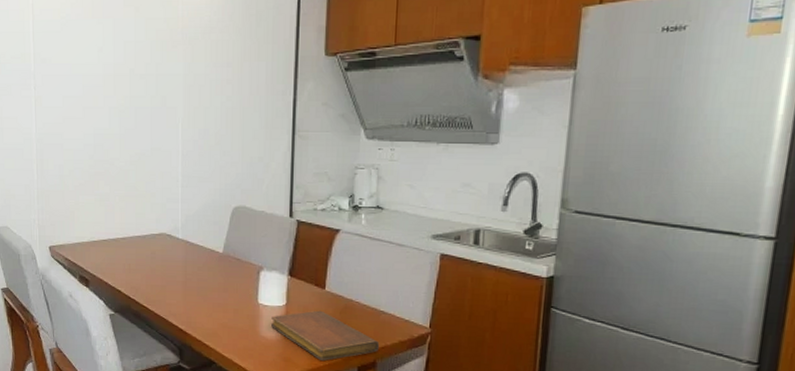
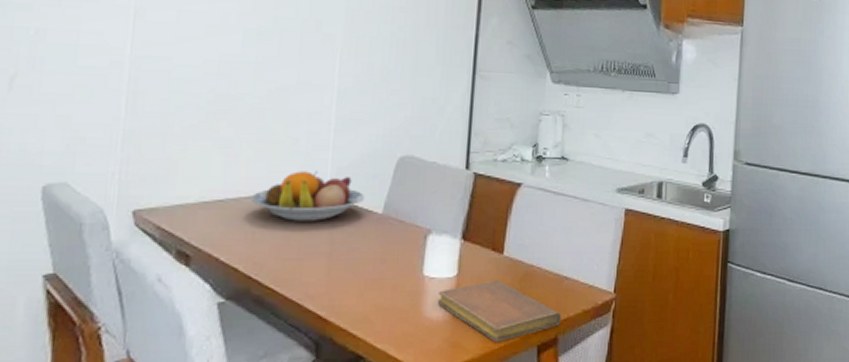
fruit bowl: none [125,218,208,258] -> present [251,171,365,221]

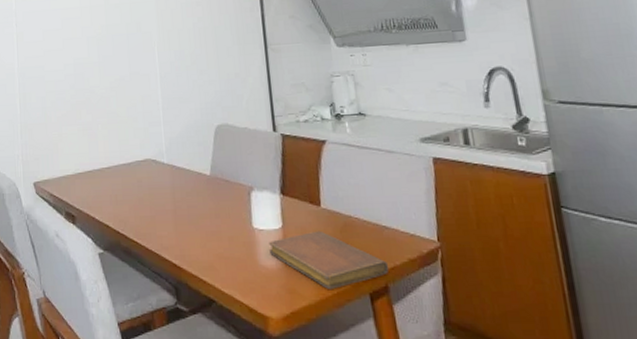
fruit bowl: present [251,171,365,221] -> none [110,143,194,185]

